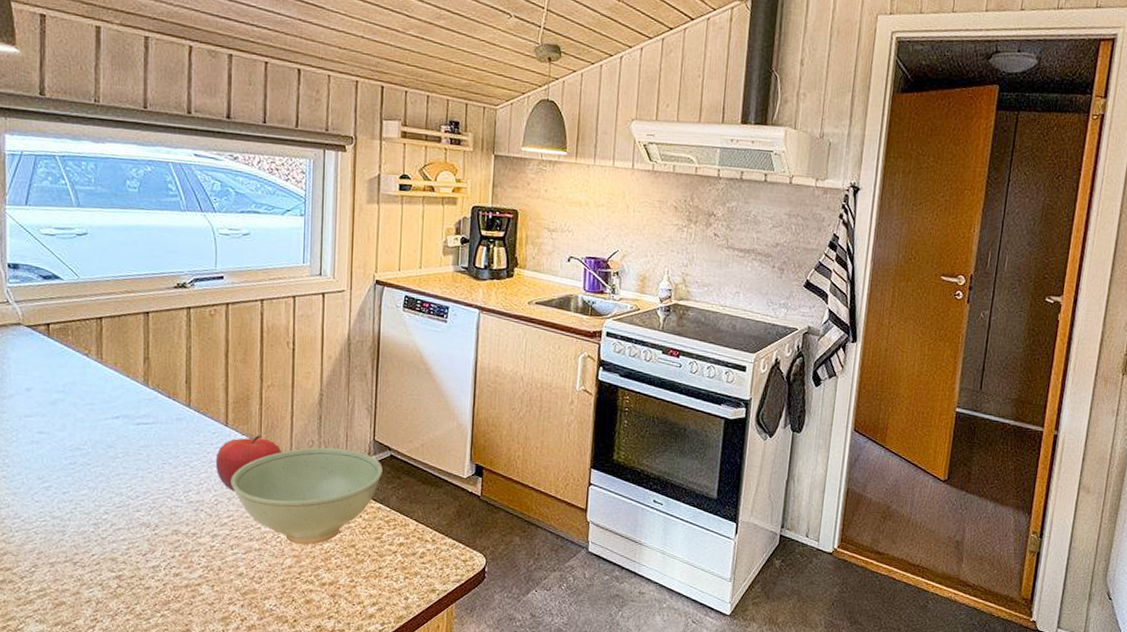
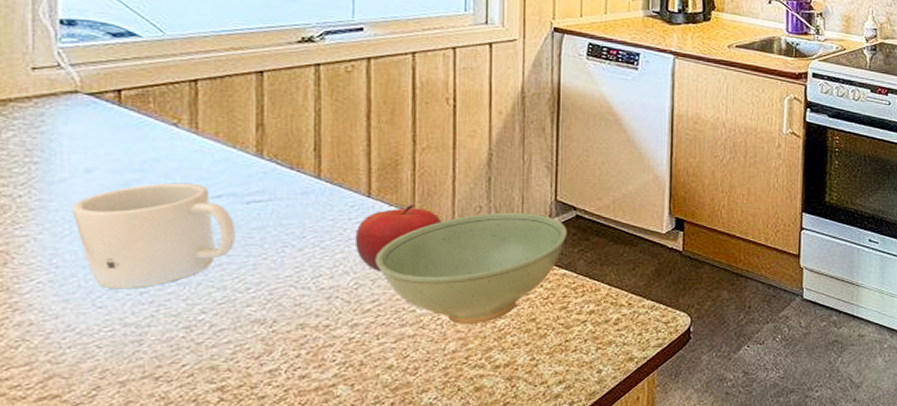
mug: none [17,403,130,489] -> present [72,183,237,289]

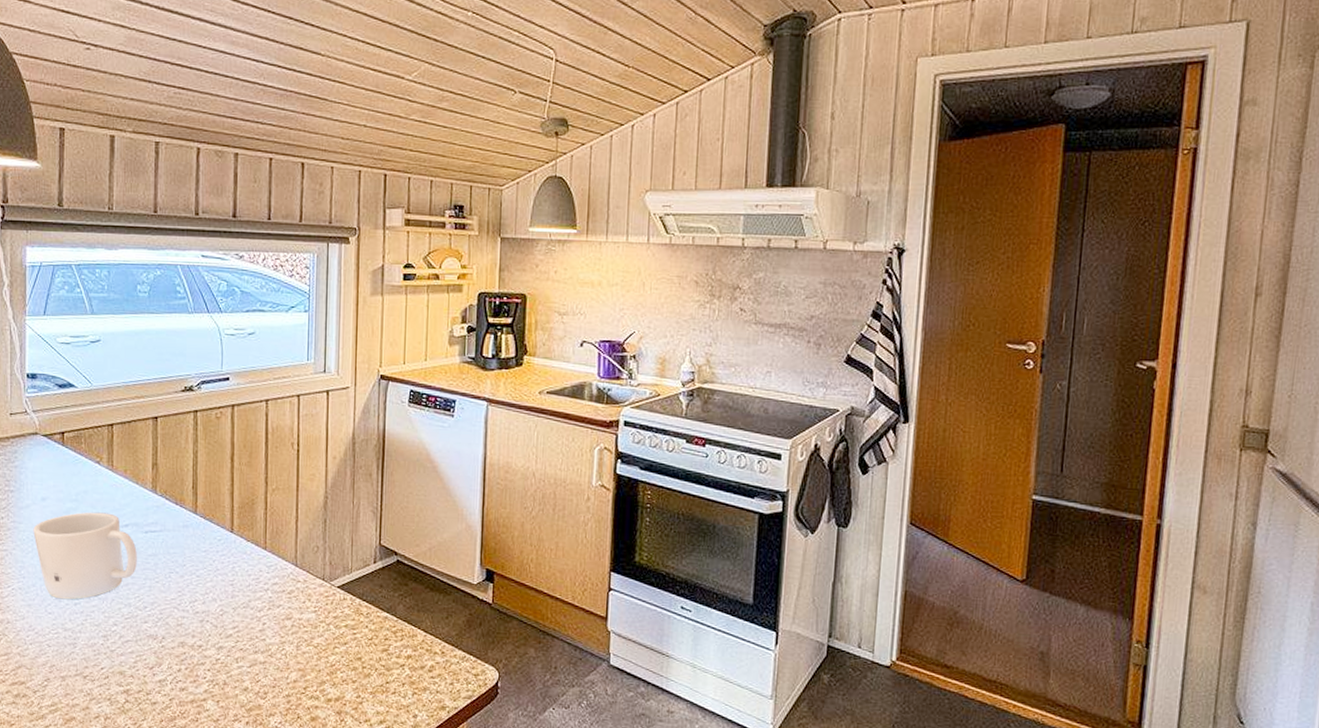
fruit: present [354,203,442,271] -> none [221,540,287,601]
bowl: present [375,212,567,324] -> none [236,553,389,657]

